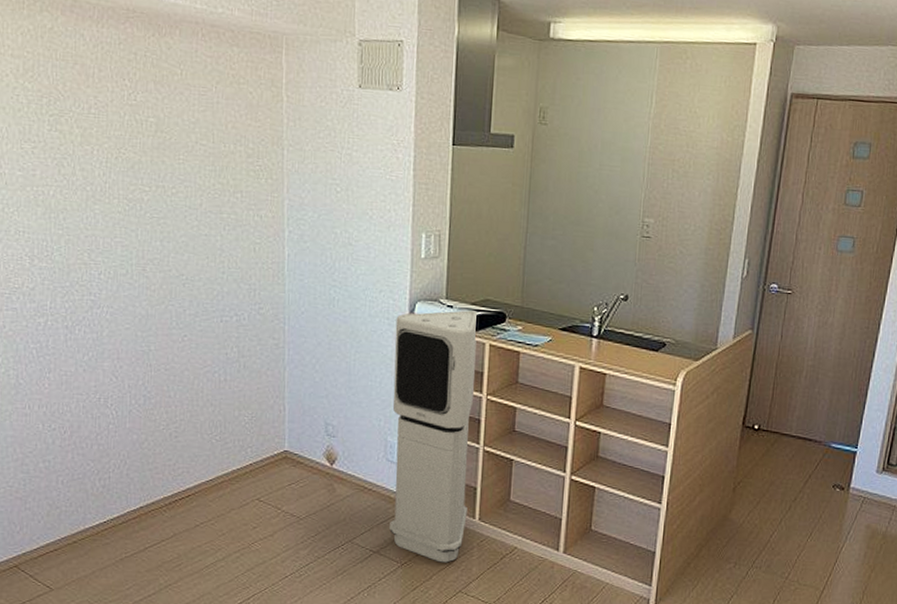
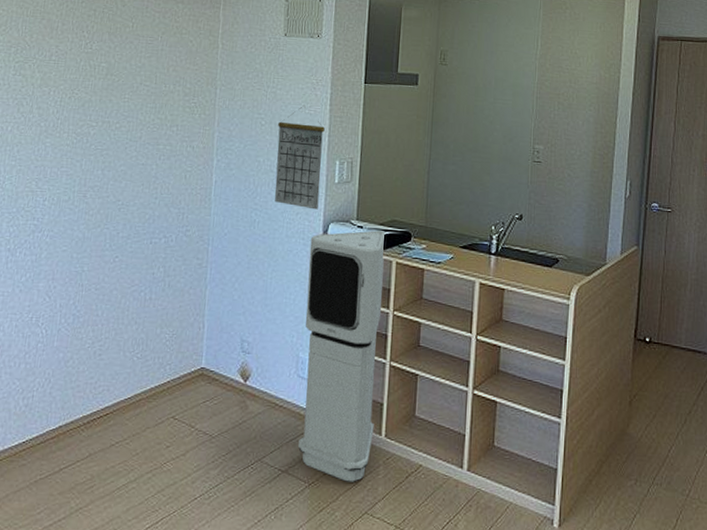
calendar: none [354,170,408,287] -> present [274,106,325,210]

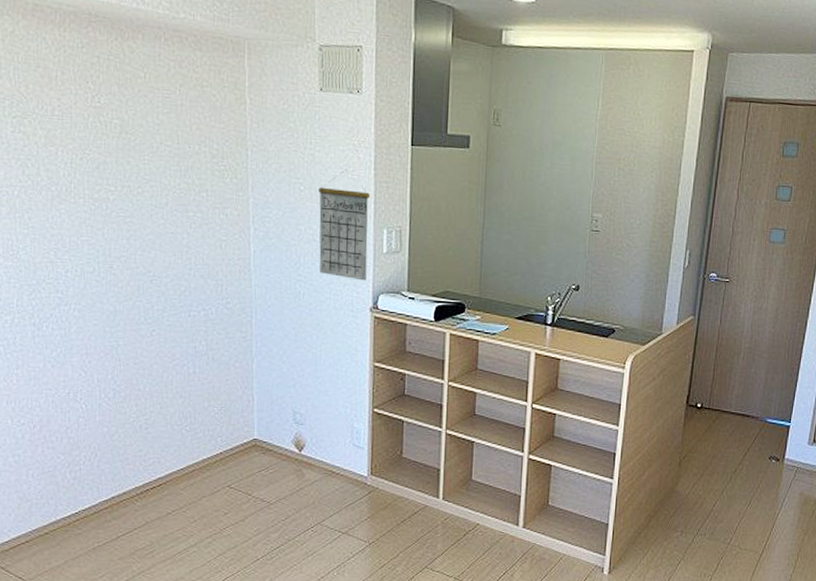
air purifier: present [298,230,386,482] -> none [357,302,439,541]

